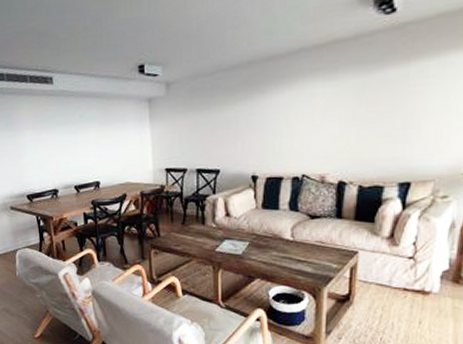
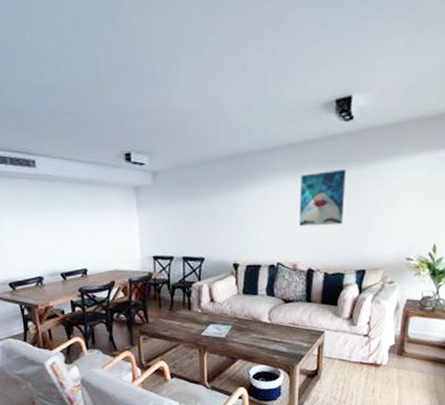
wall art: none [328,68,387,135] -> present [298,168,346,227]

